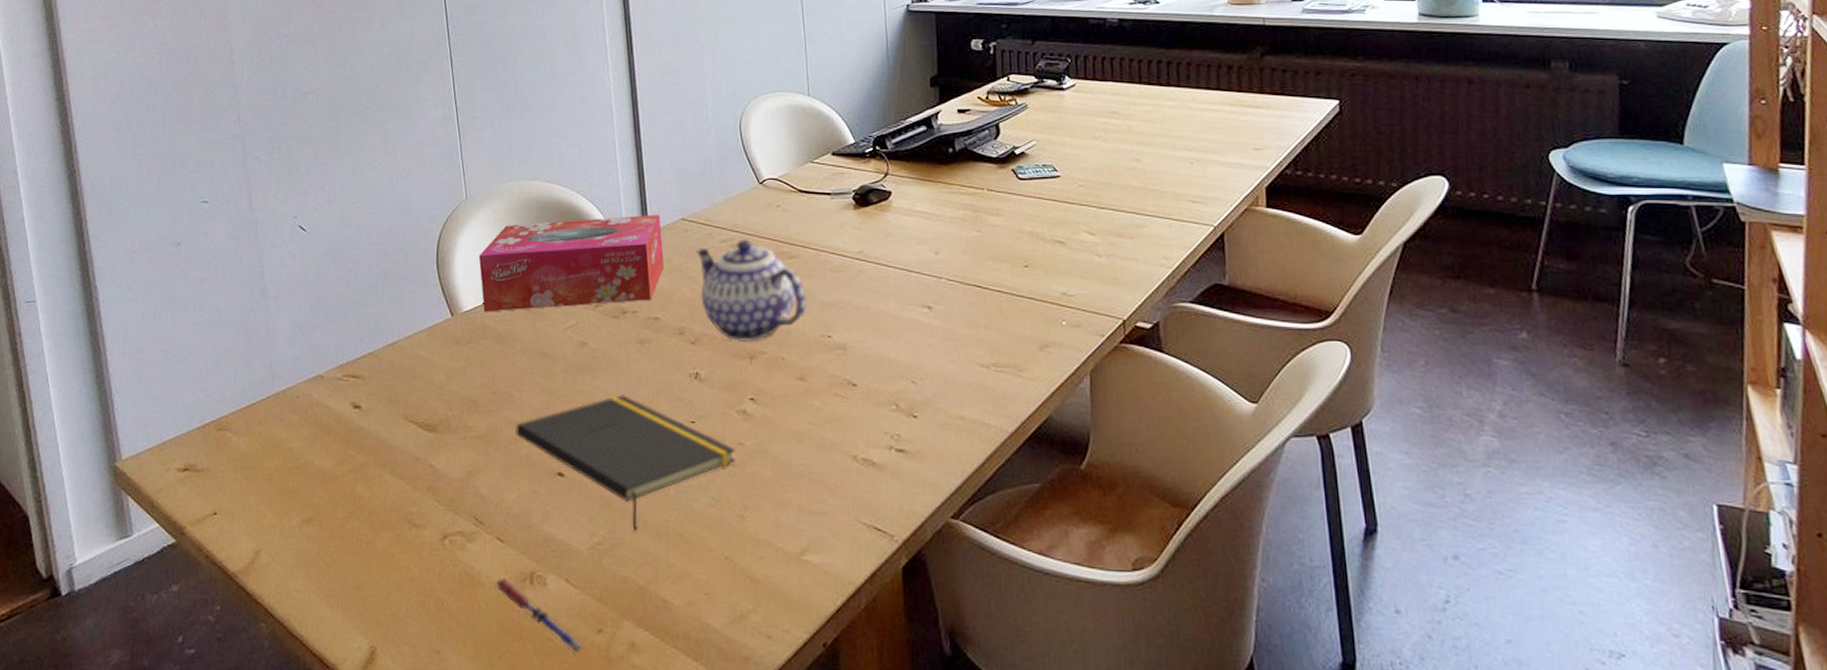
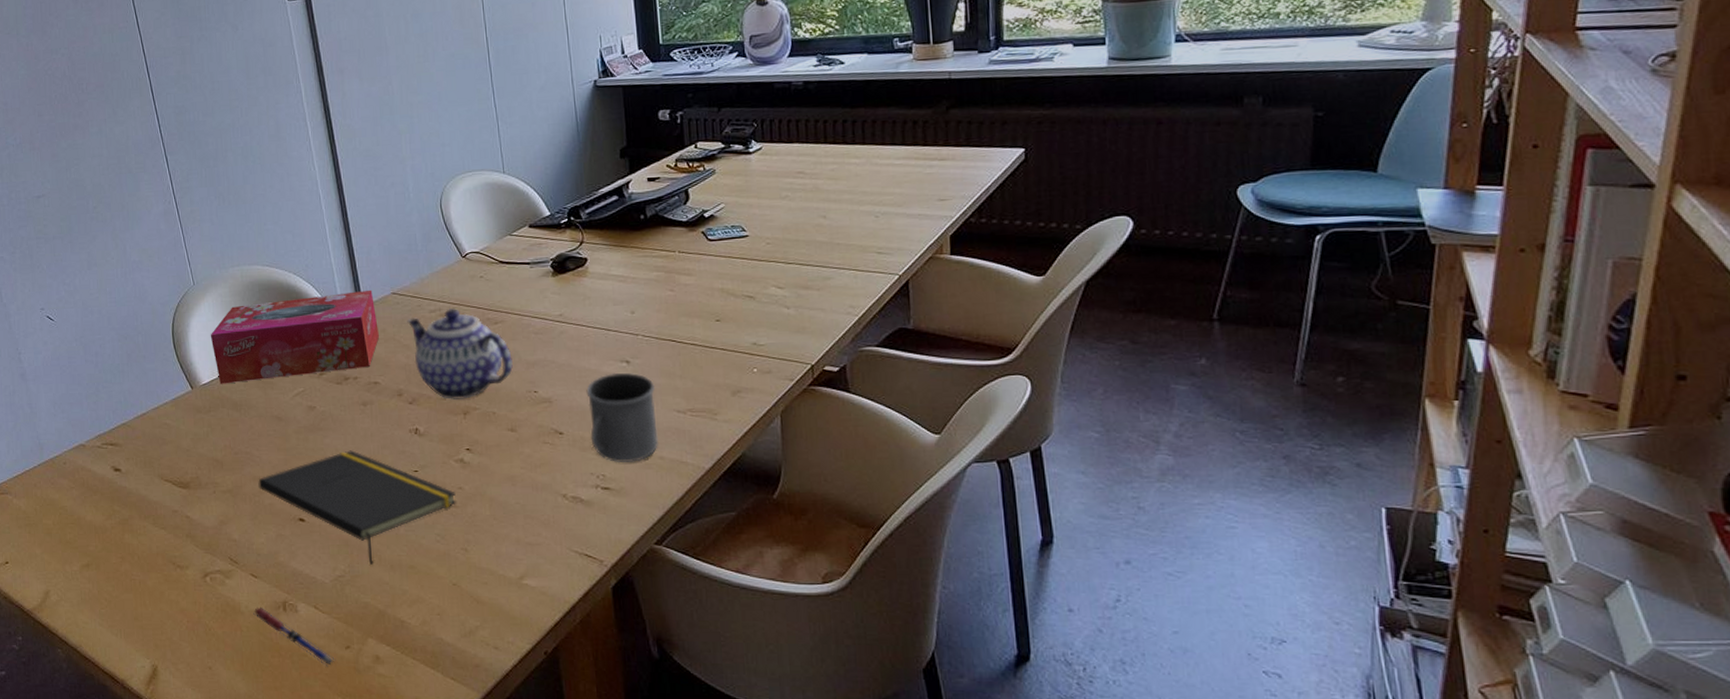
mug: none [884,318,959,422] -> present [586,372,658,463]

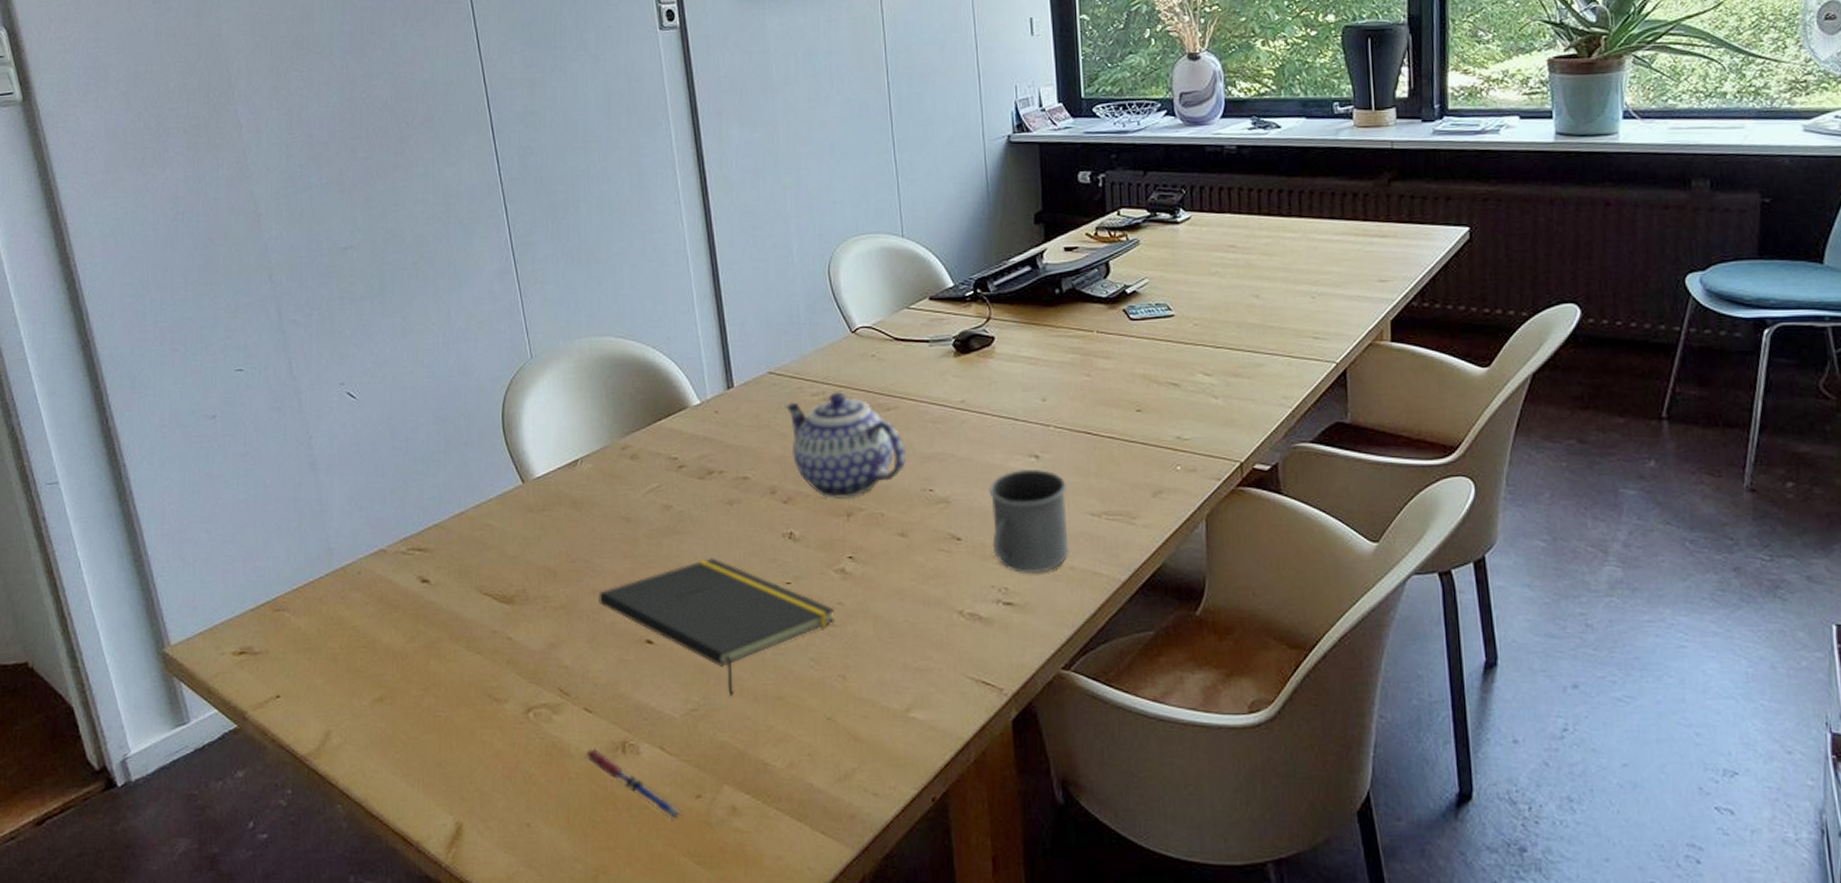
tissue box: present [210,289,380,384] -> none [548,368,752,478]

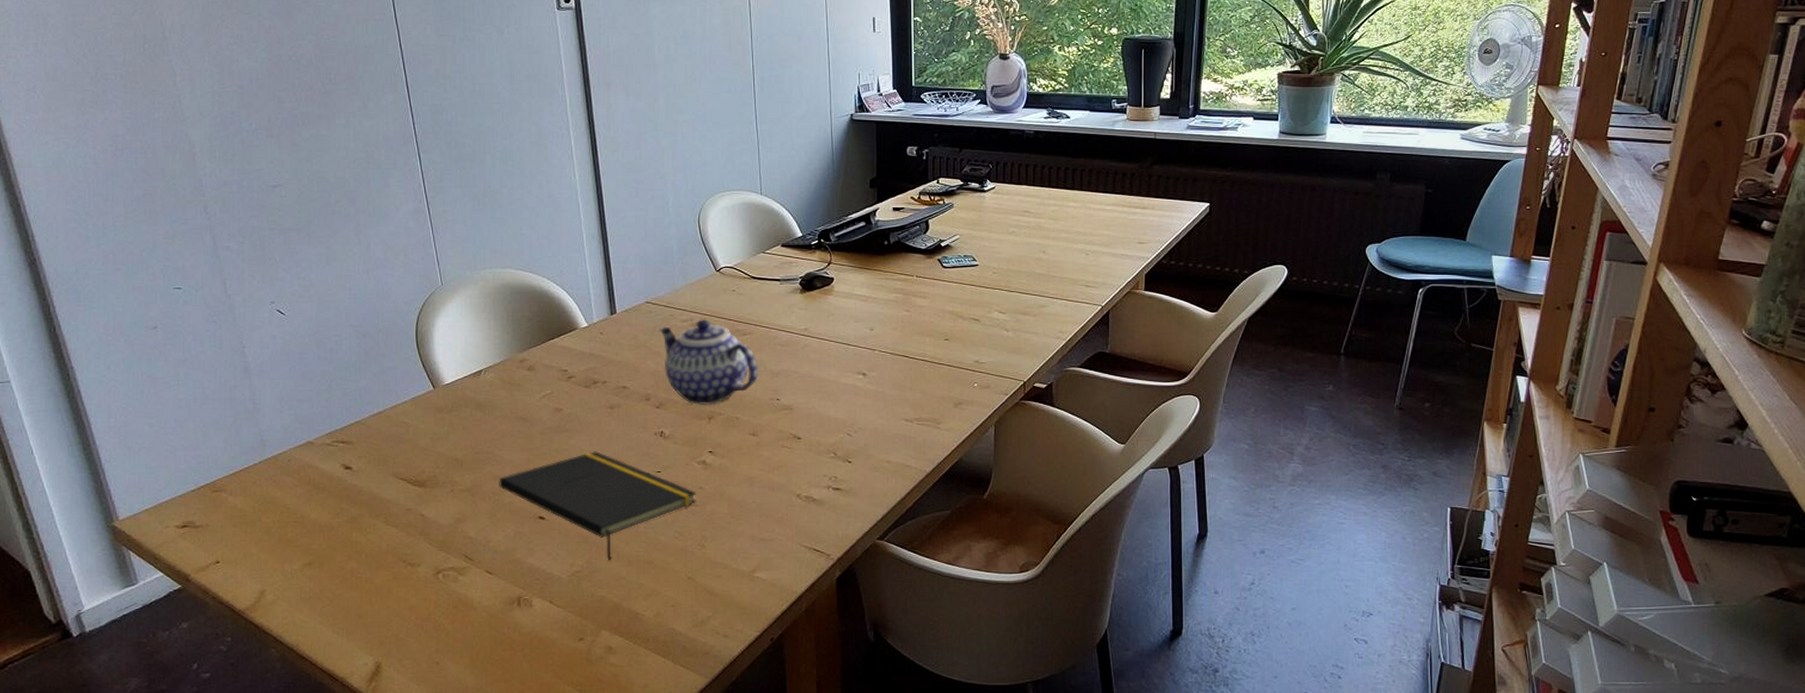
pen: present [585,749,684,821] -> none [486,603,569,658]
mug: present [989,469,1069,575] -> none [825,383,888,466]

